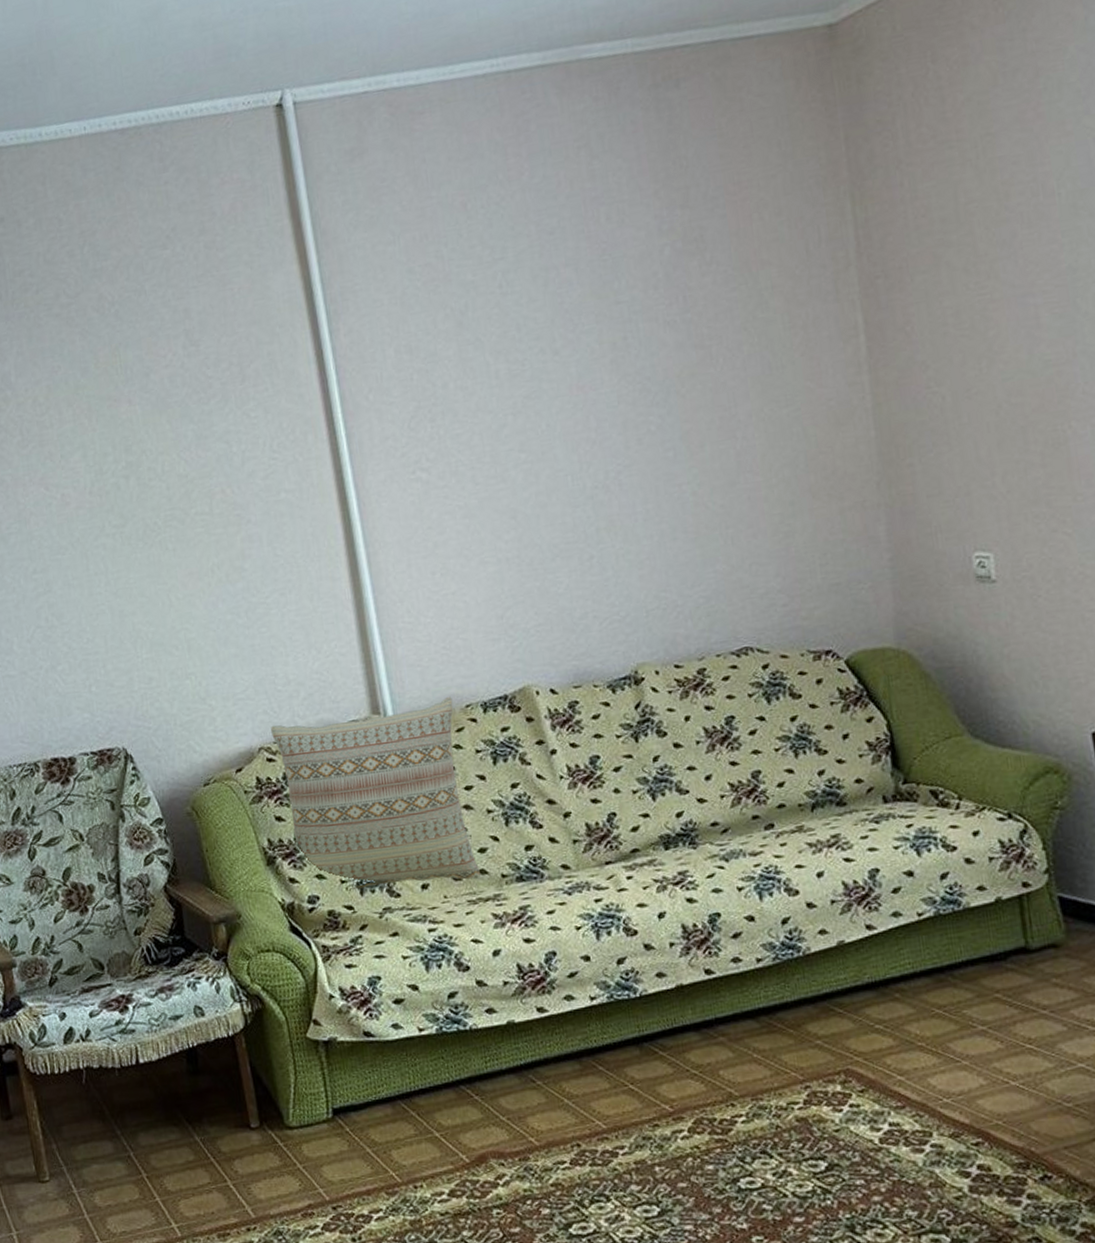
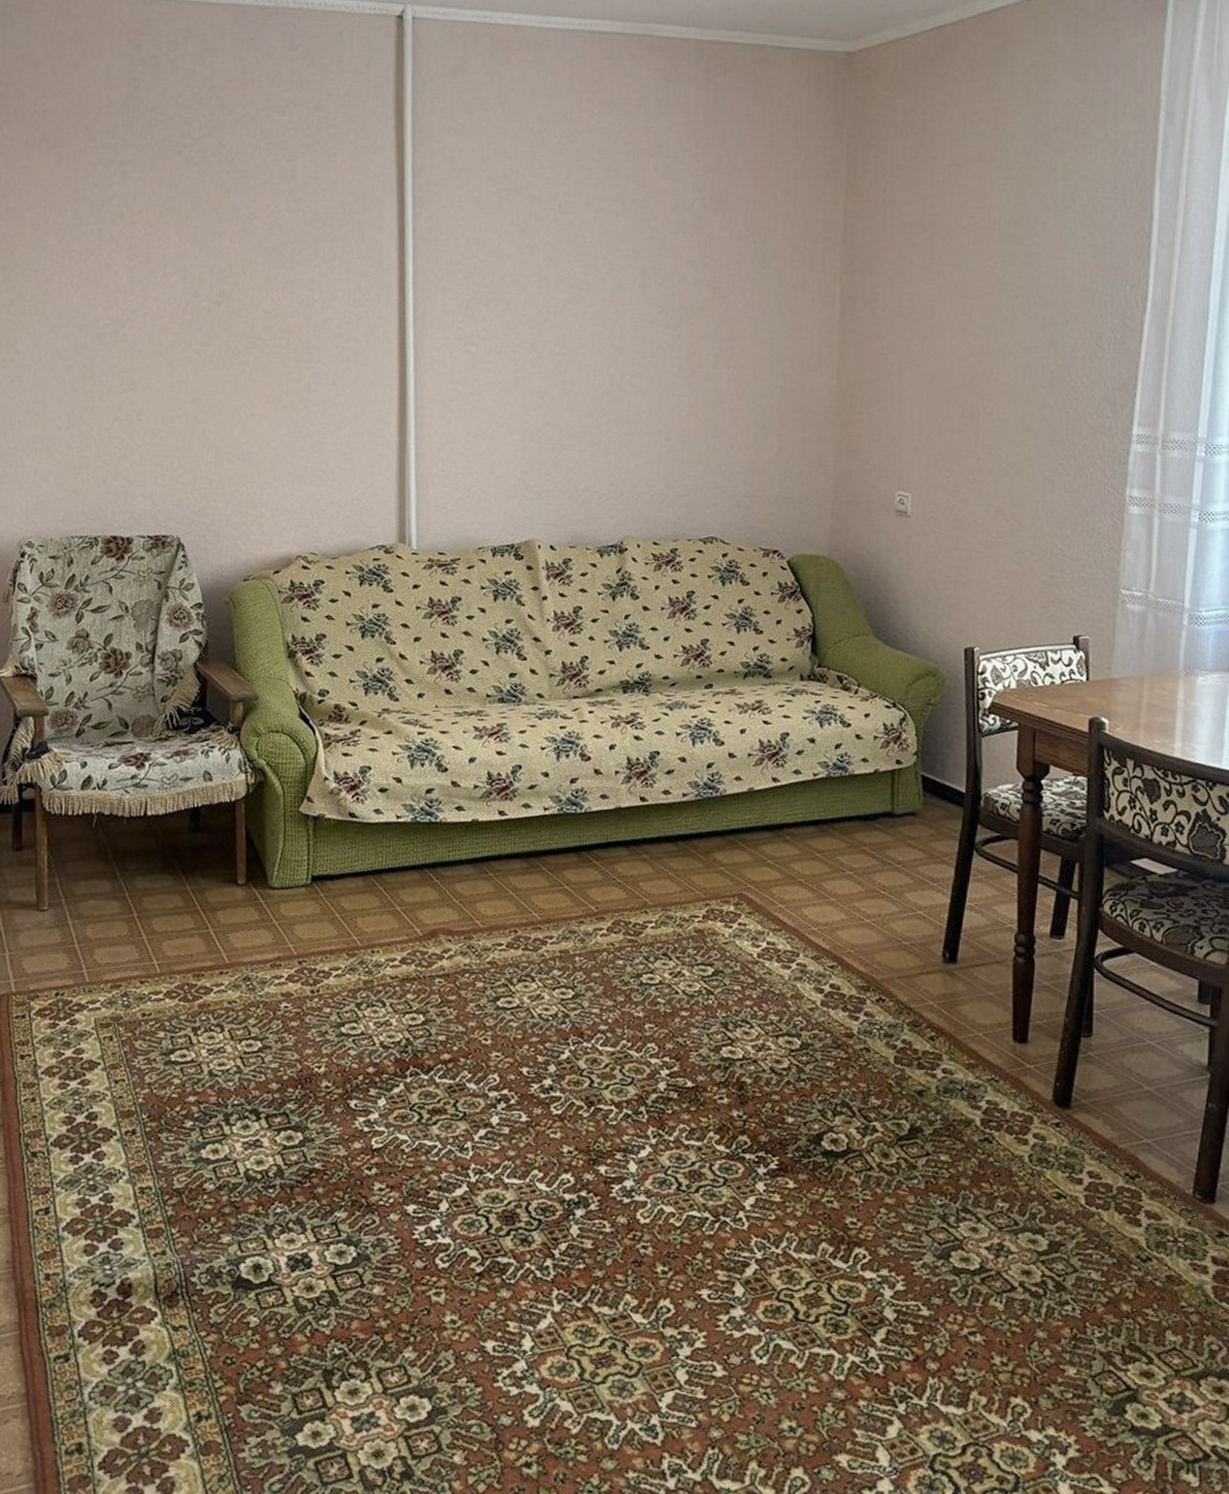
pillow: present [271,696,480,889] -> none [310,538,469,695]

